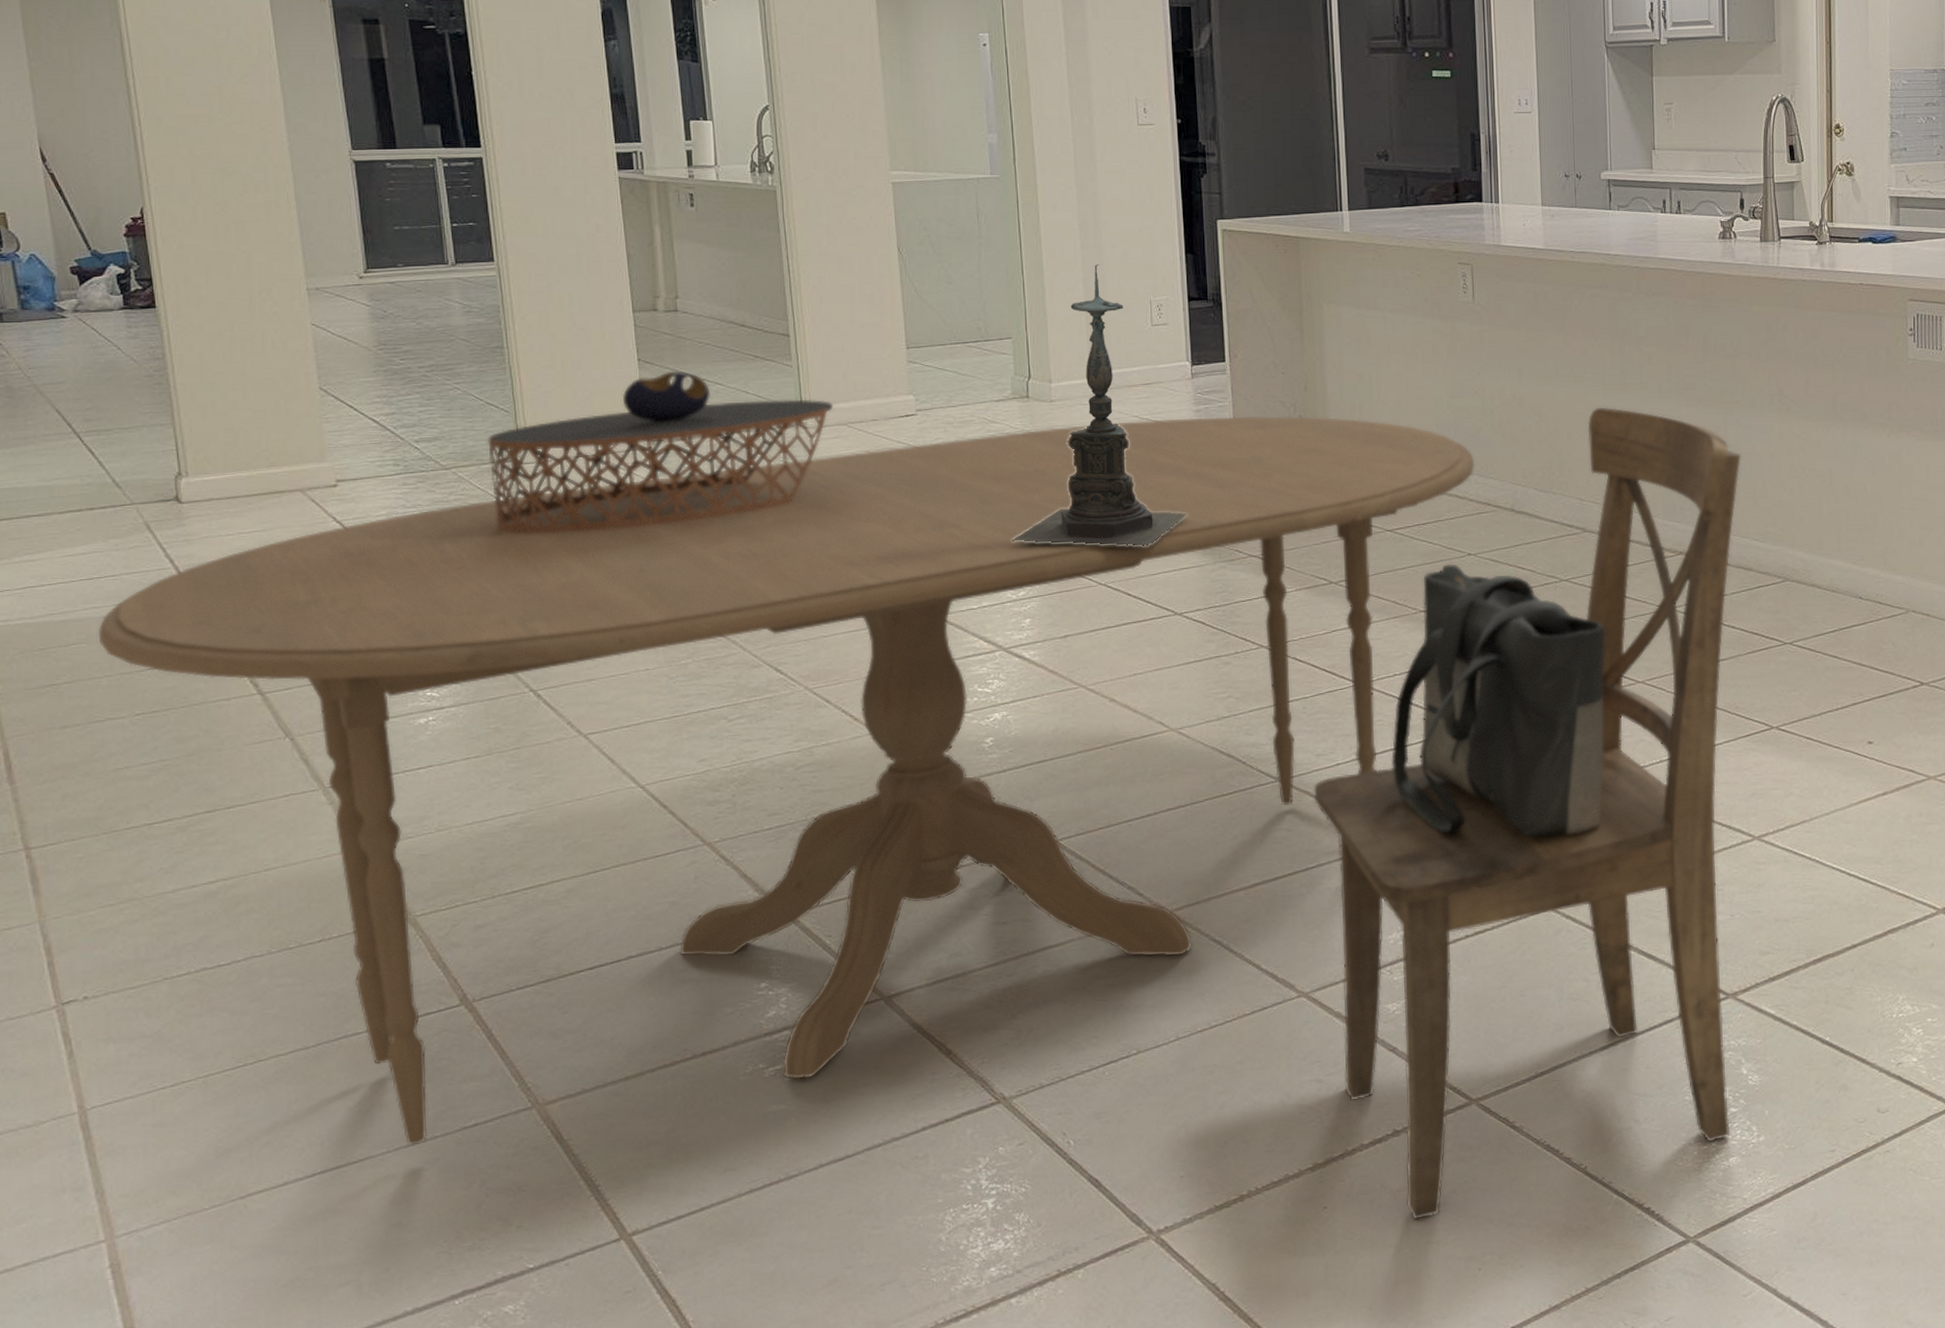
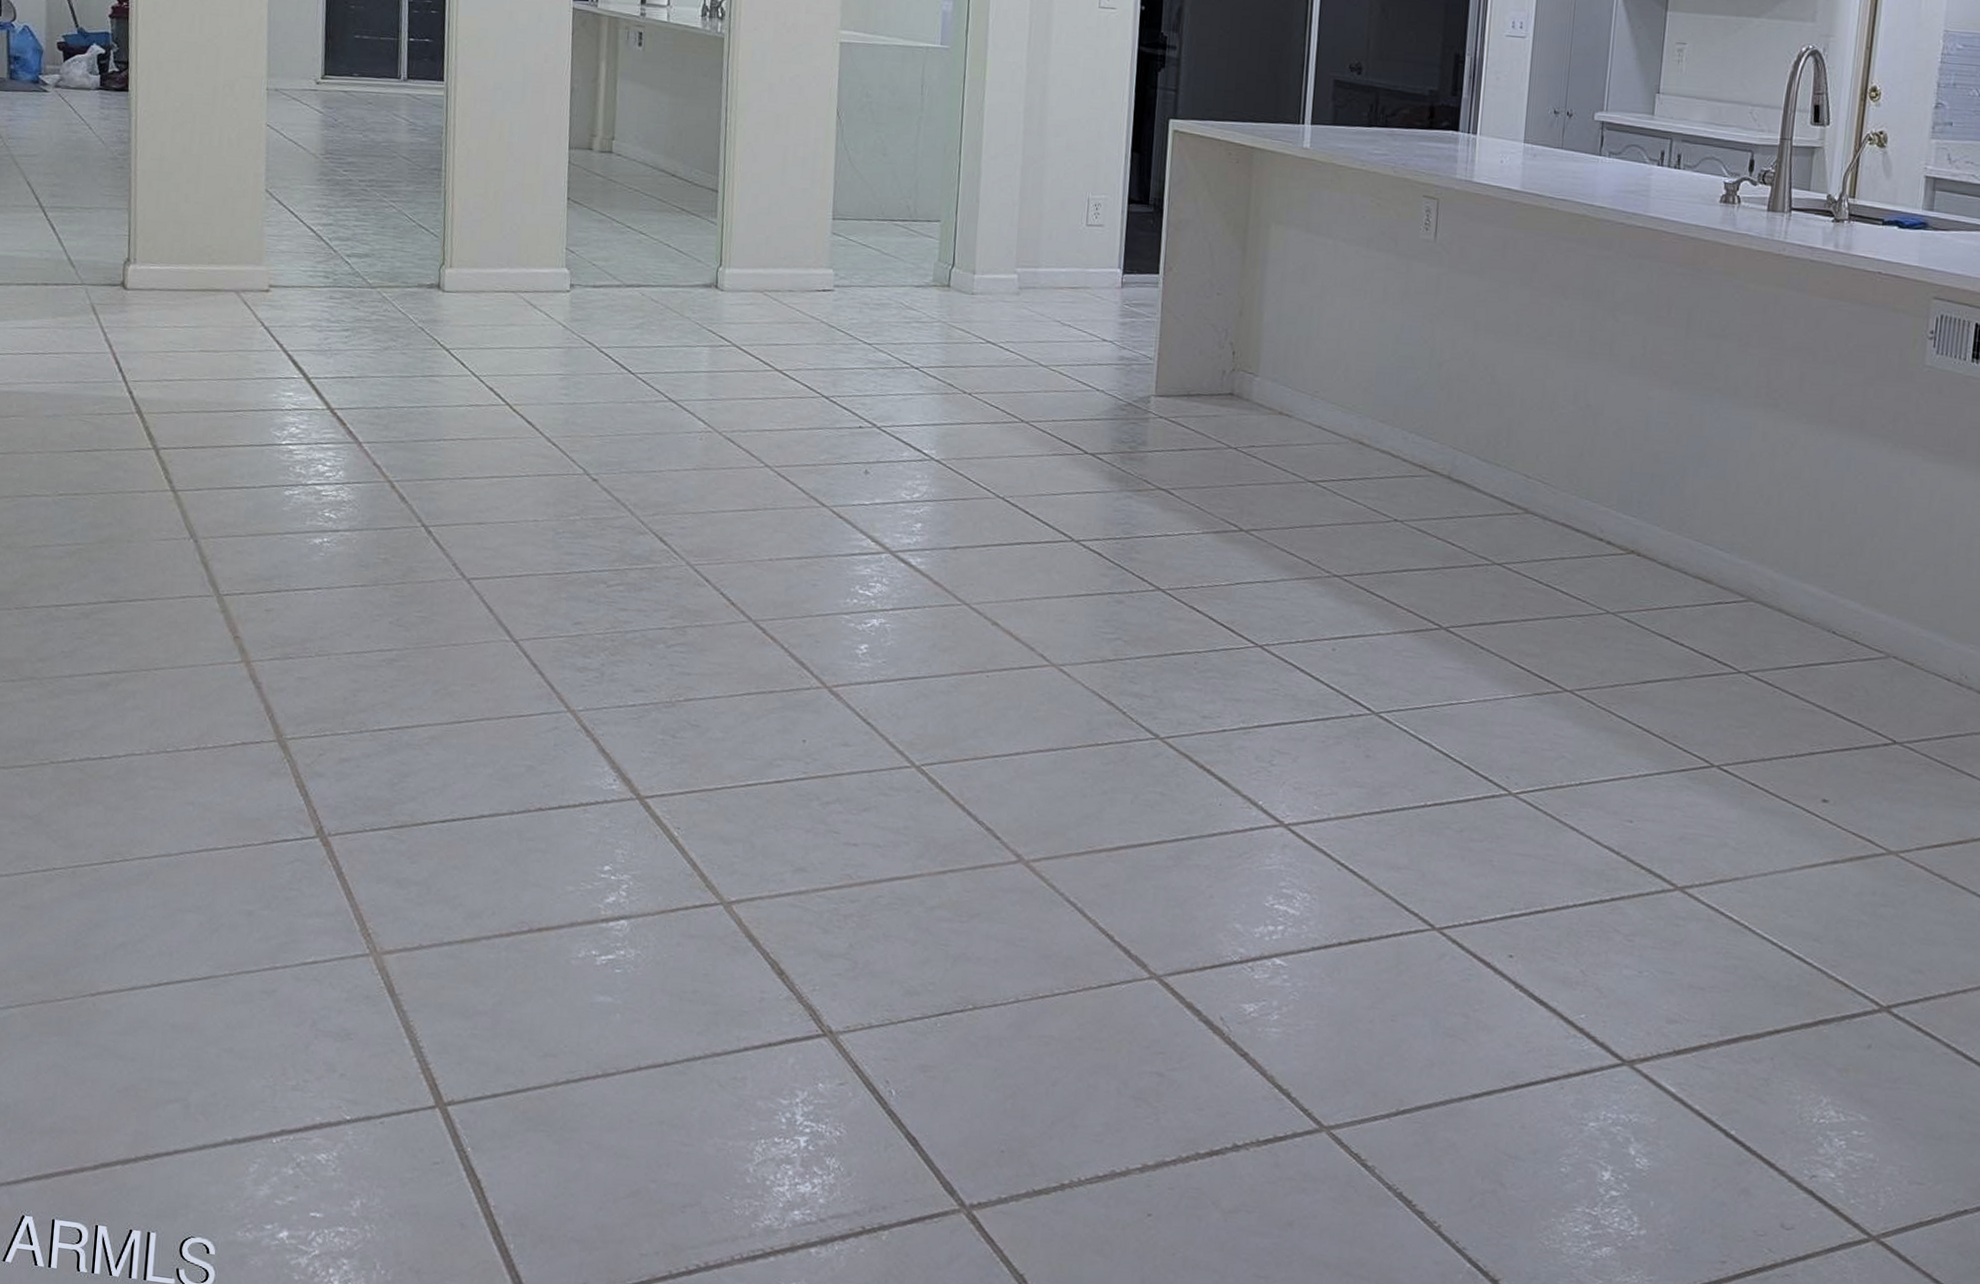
dining table: present [97,416,1475,1146] -> none [36,321,1415,975]
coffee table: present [487,370,833,533] -> none [412,214,752,373]
candle holder: present [1012,264,1189,546] -> none [913,153,1100,463]
dining chair: present [1313,407,1742,1220] -> none [1186,375,1716,1248]
tote bag: present [1390,564,1605,838] -> none [1280,527,1536,851]

